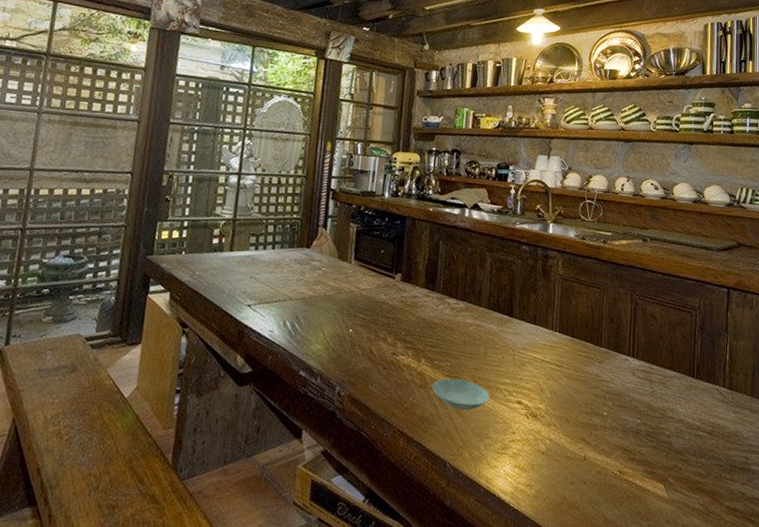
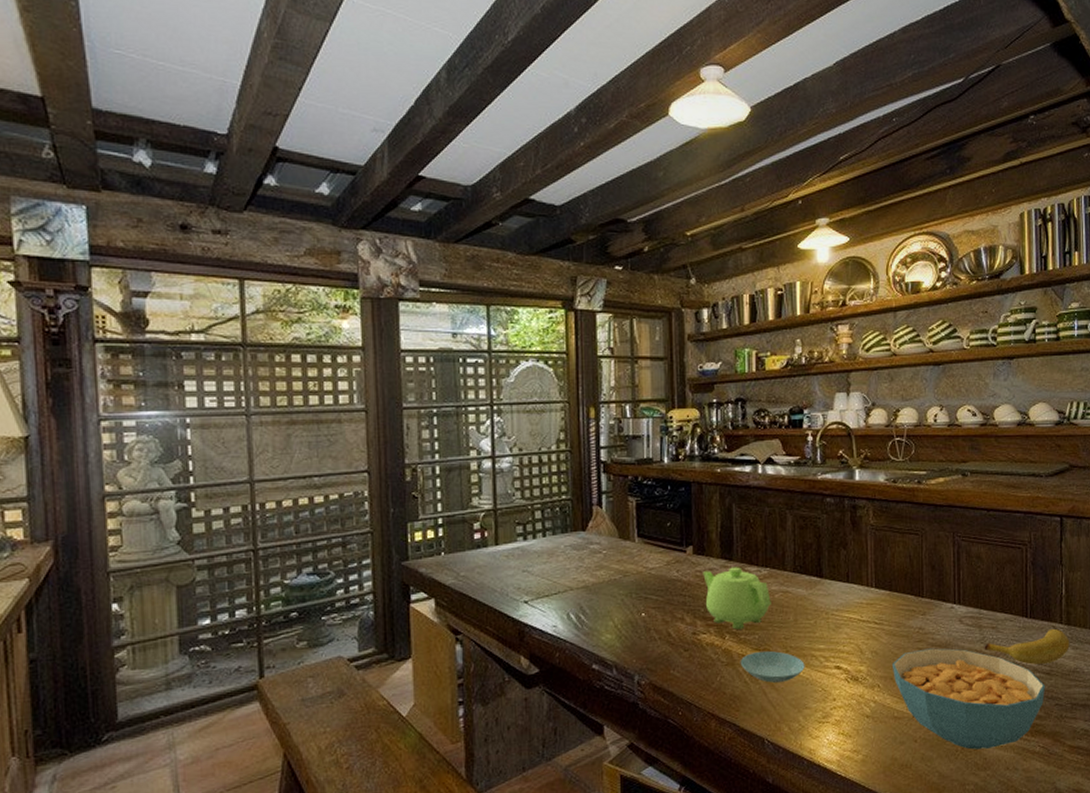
teapot: none [407,297,465,355] -> present [703,567,771,630]
cereal bowl: none [569,395,708,499] -> present [893,648,1046,750]
banana: none [653,392,732,424] -> present [984,629,1070,665]

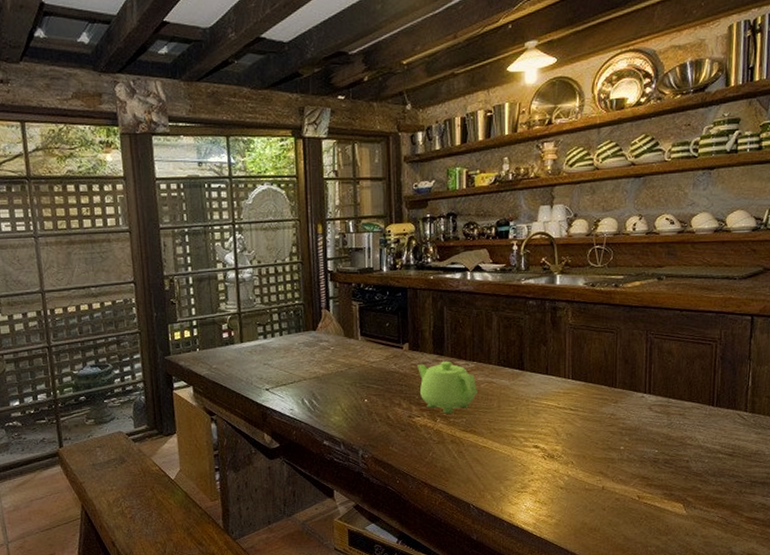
saucer: present [740,650,805,683] -> none [449,431,507,458]
cereal bowl: present [893,648,1046,750] -> none [585,431,728,518]
banana: present [984,629,1070,665] -> none [671,416,753,447]

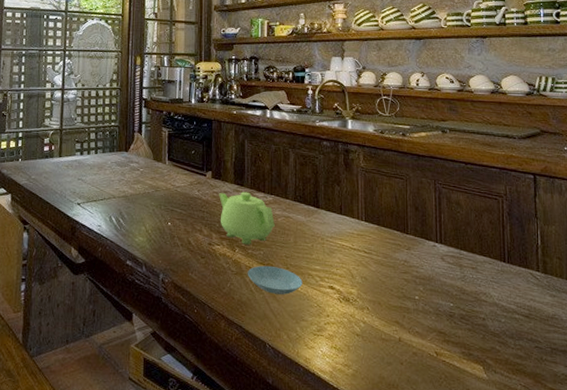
saucer: none [449,431,507,458] -> present [247,265,303,295]

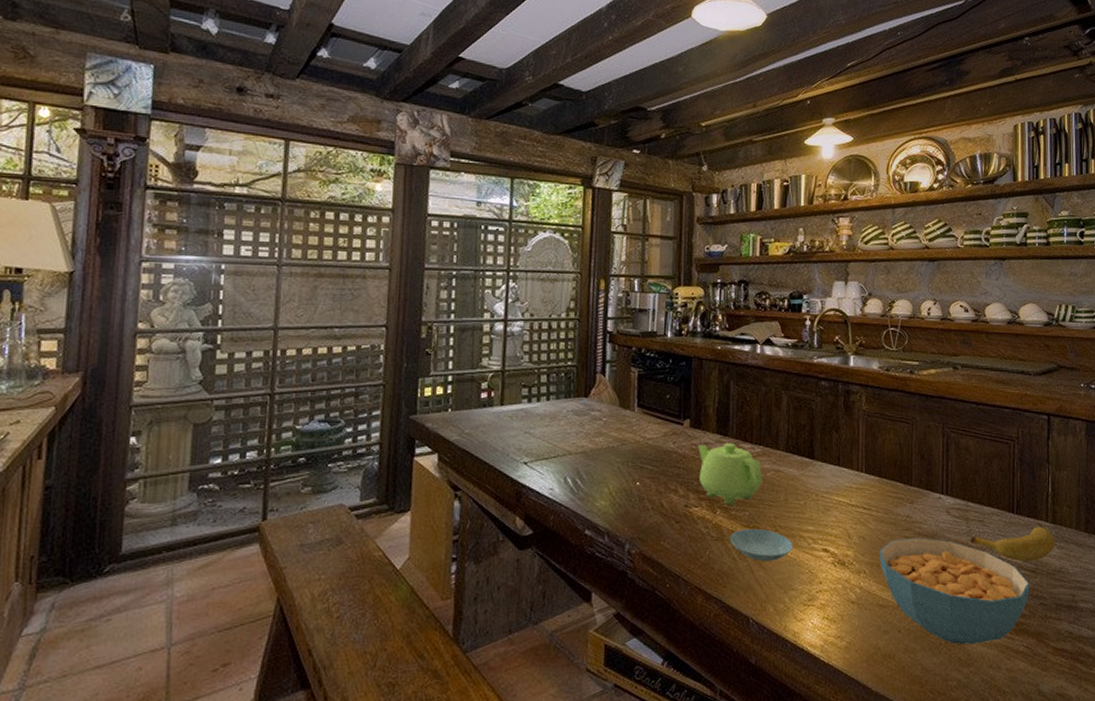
cereal bowl: none [380,280,525,380] -> present [879,537,1031,644]
banana: none [465,276,547,307] -> present [970,527,1055,561]

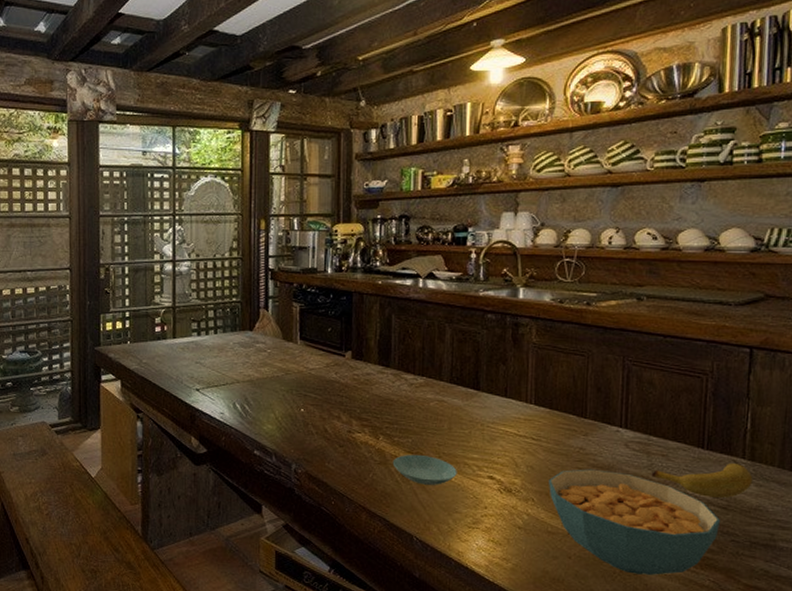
teapot: present [698,443,763,505] -> none [360,373,426,432]

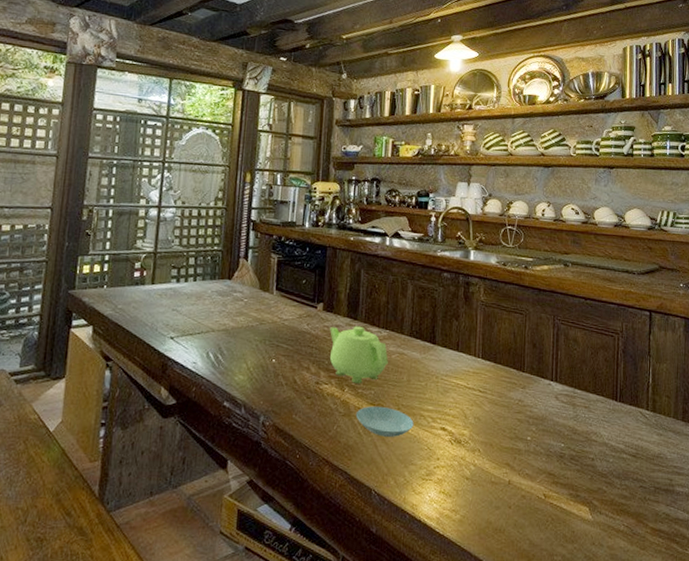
teapot: none [360,373,426,432] -> present [330,326,388,384]
cereal bowl: present [549,469,721,575] -> none [493,420,632,522]
banana: present [651,464,753,498] -> none [576,415,655,446]

